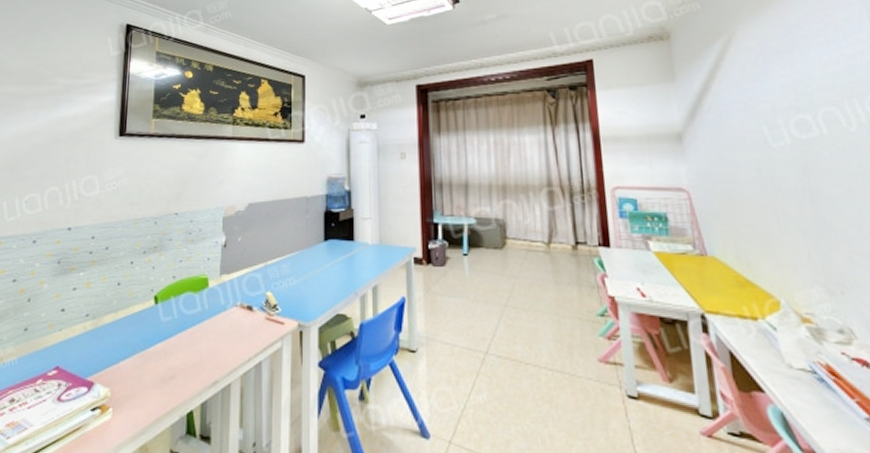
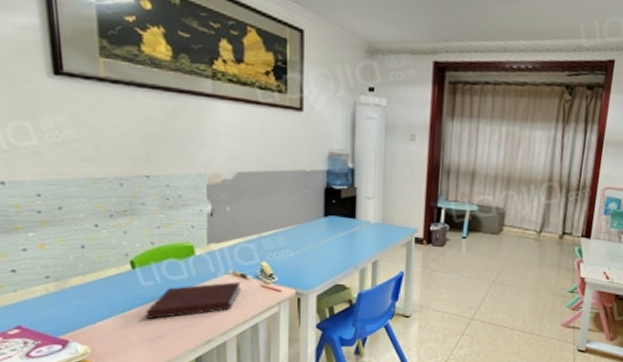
notebook: none [161,315,247,358] -> present [145,282,240,319]

